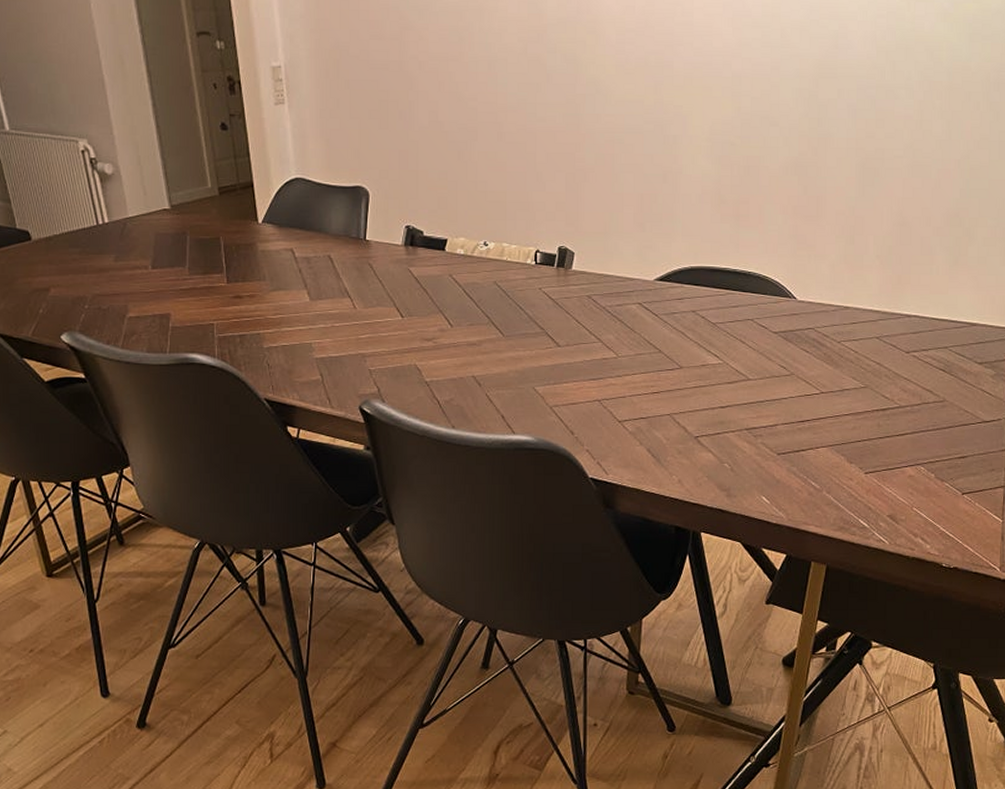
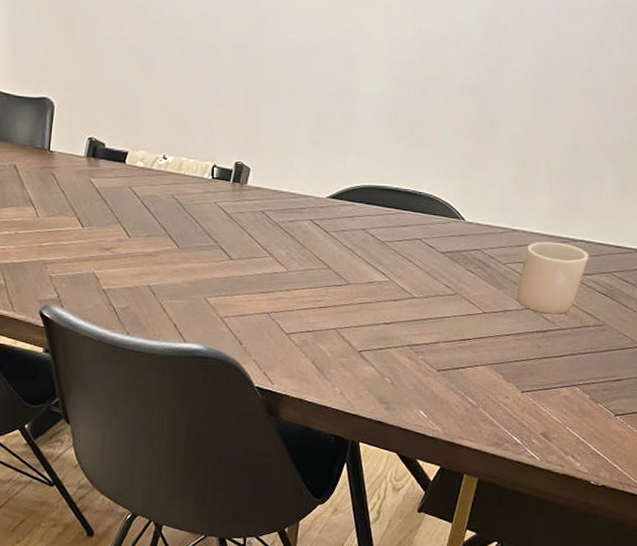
mug: none [854,318,924,392] -> present [517,241,589,314]

